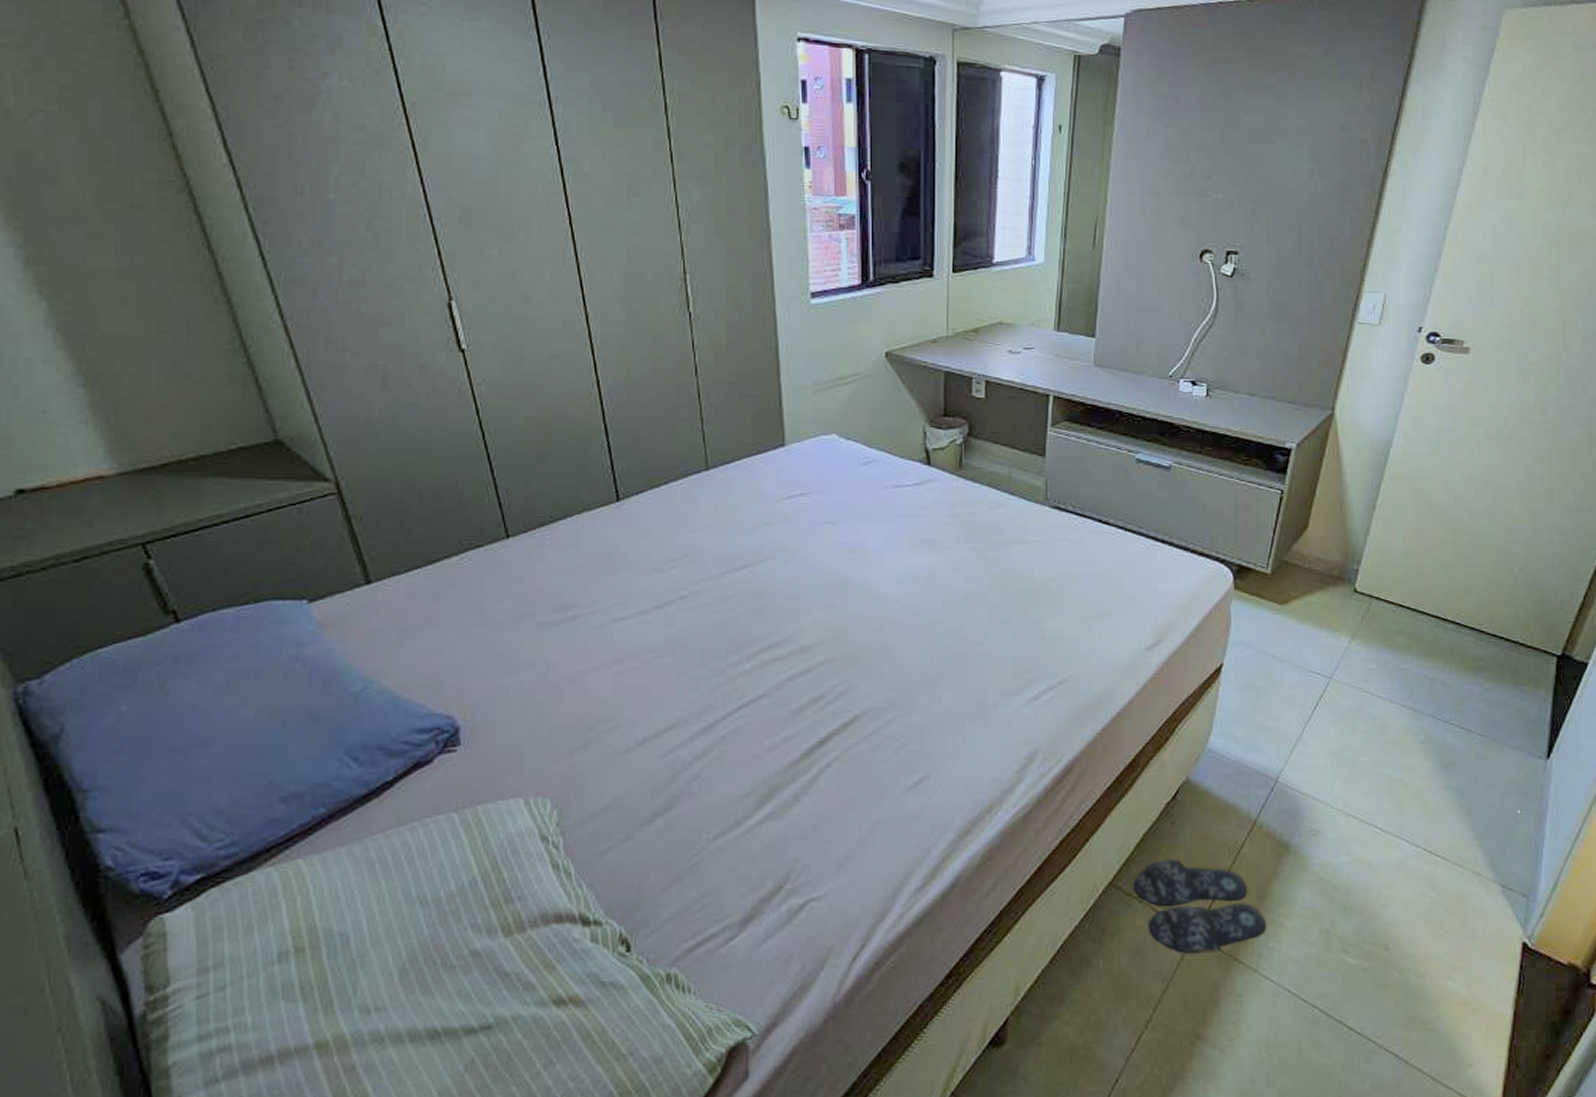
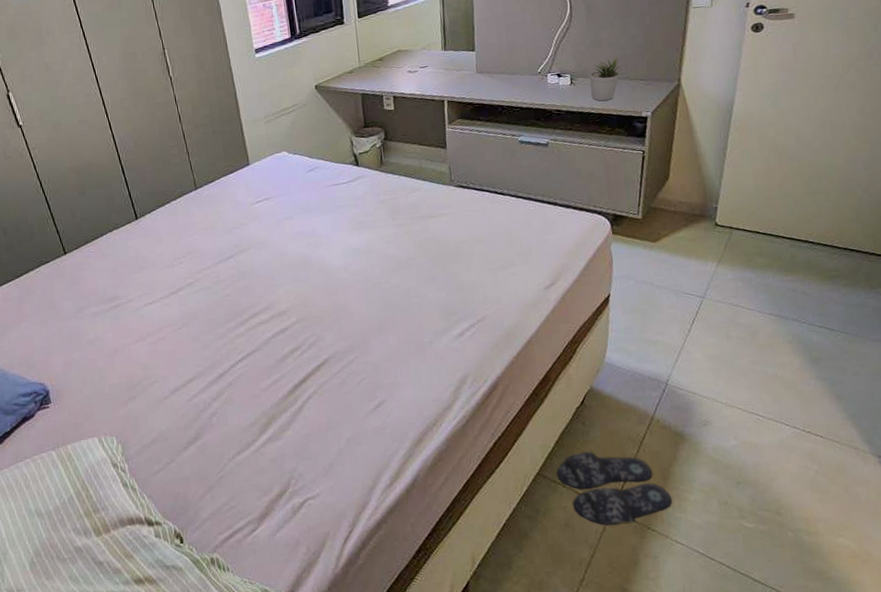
potted plant: none [1230,370,1269,422] -> present [589,57,622,101]

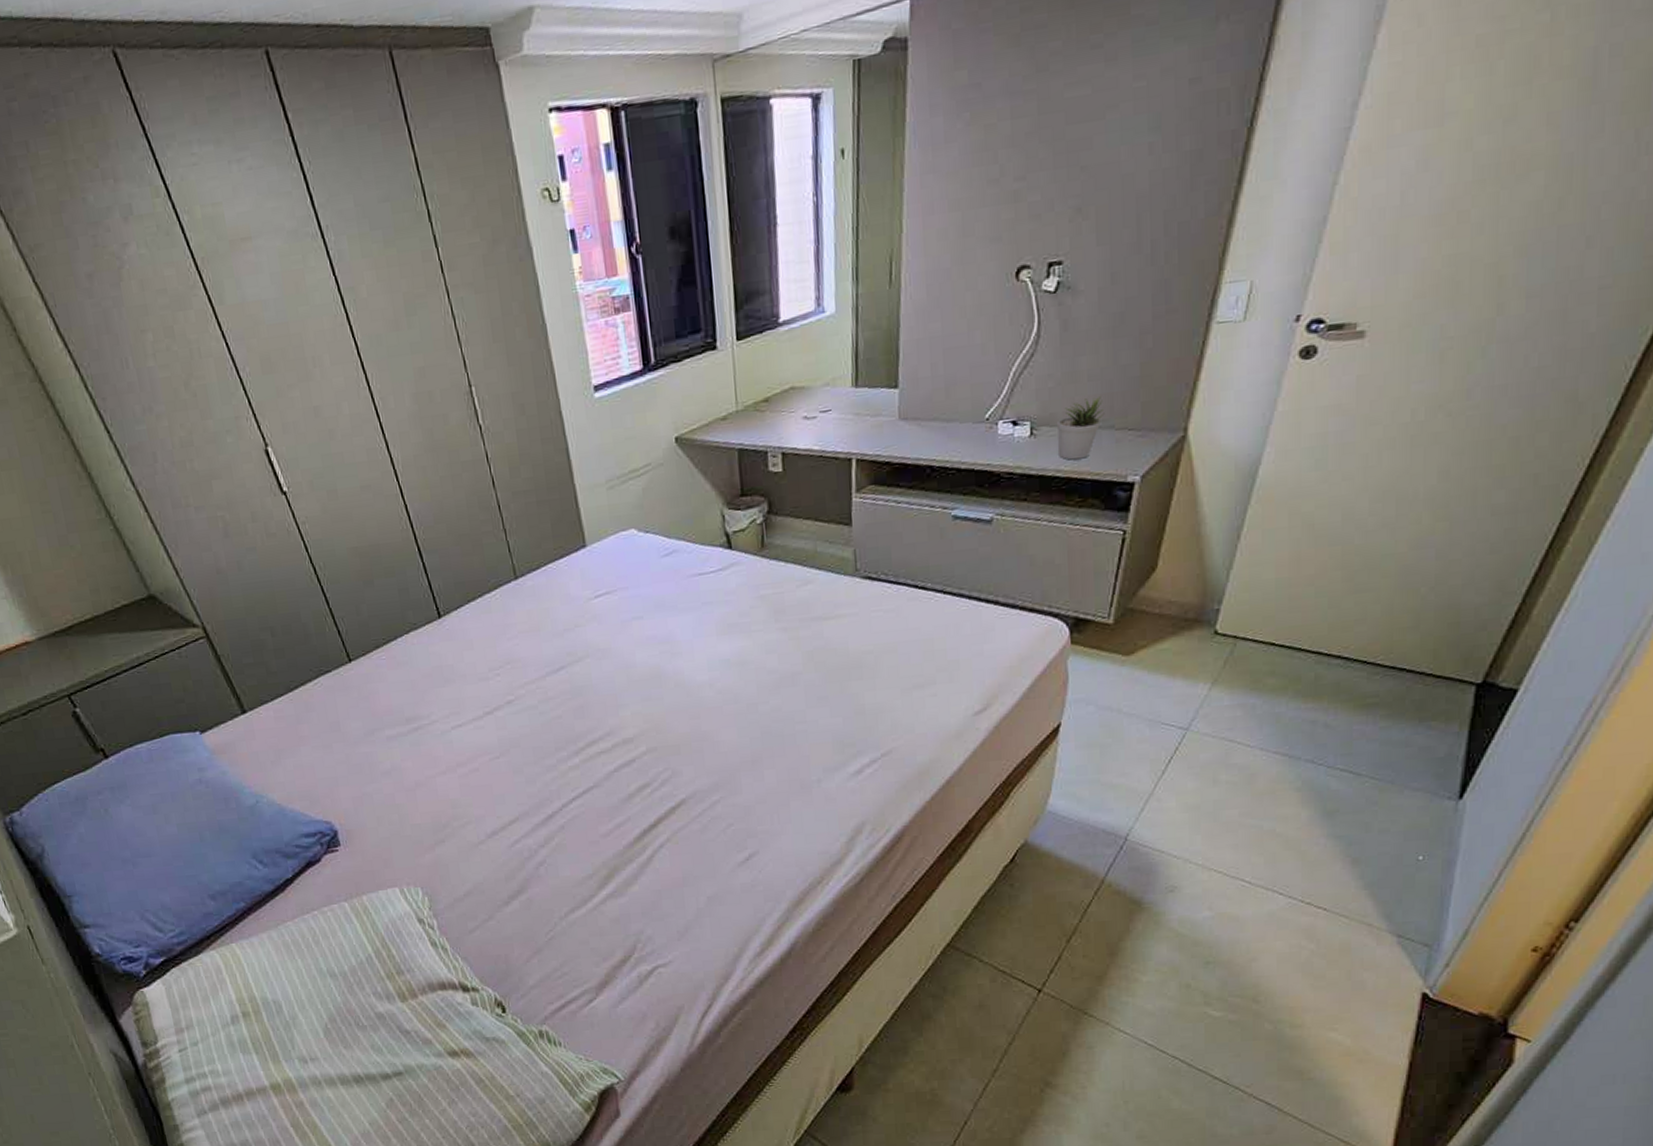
slippers: present [556,451,673,526] -> none [972,920,1119,1009]

